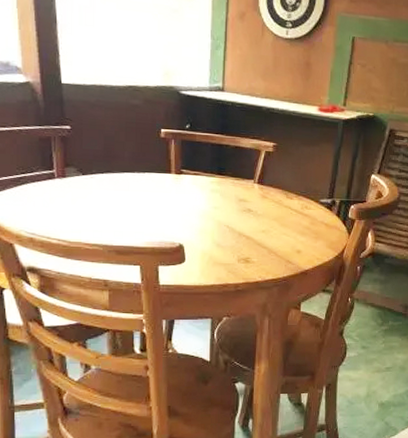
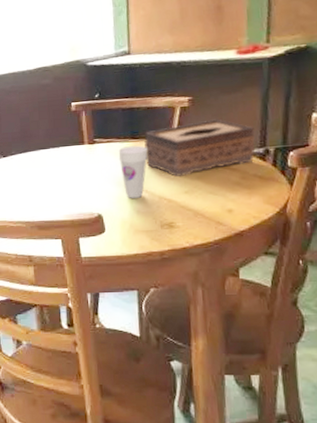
cup: none [204,181,232,232] -> present [118,145,148,198]
tissue box: none [229,167,325,217] -> present [144,119,255,177]

